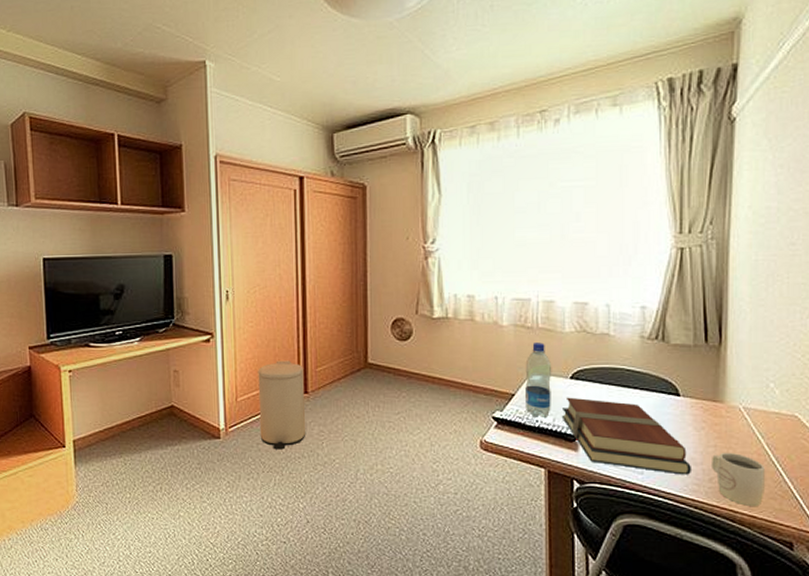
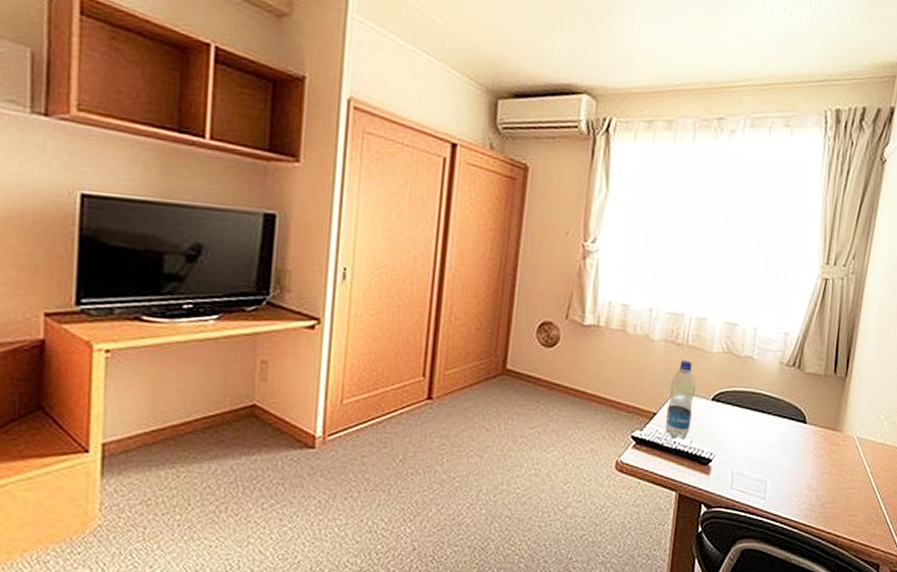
pedal bin: present [258,360,306,450] -> none [366,358,430,464]
books: present [561,397,691,475] -> none [698,419,807,501]
mug: present [710,452,766,507] -> none [823,479,867,532]

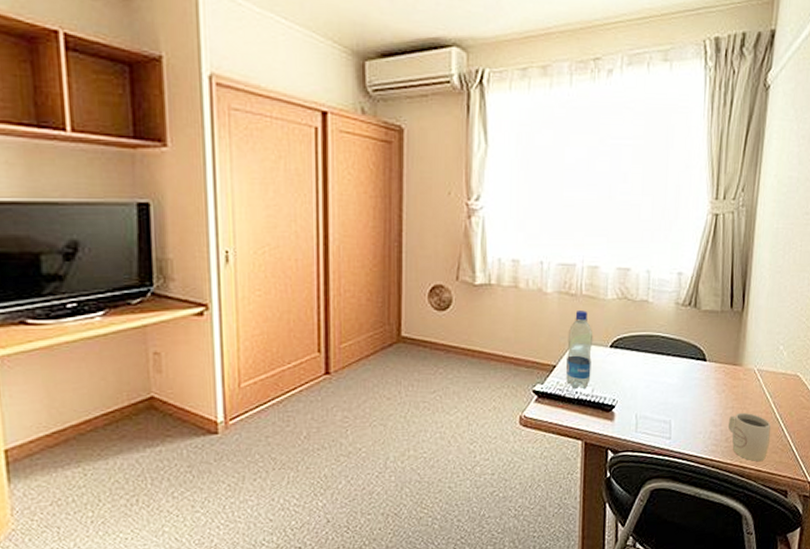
mug: none [823,479,867,532] -> present [727,412,771,462]

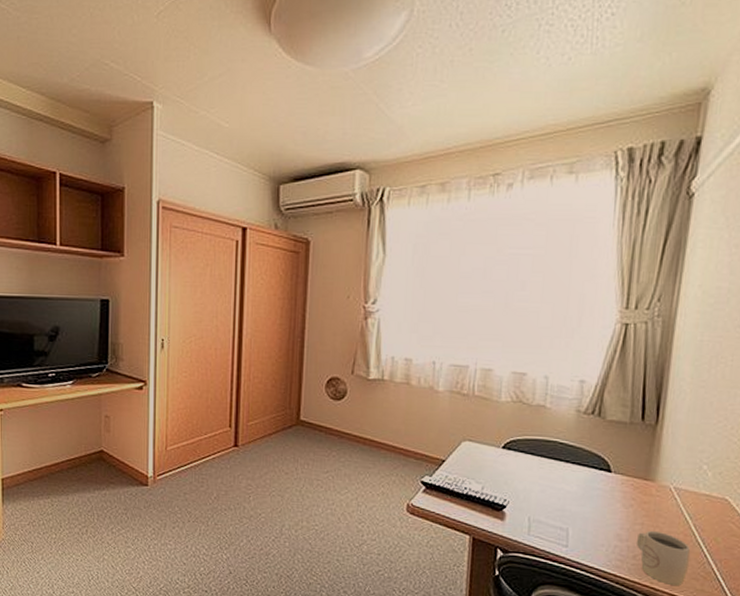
bottle: present [565,310,594,390] -> none [454,410,485,486]

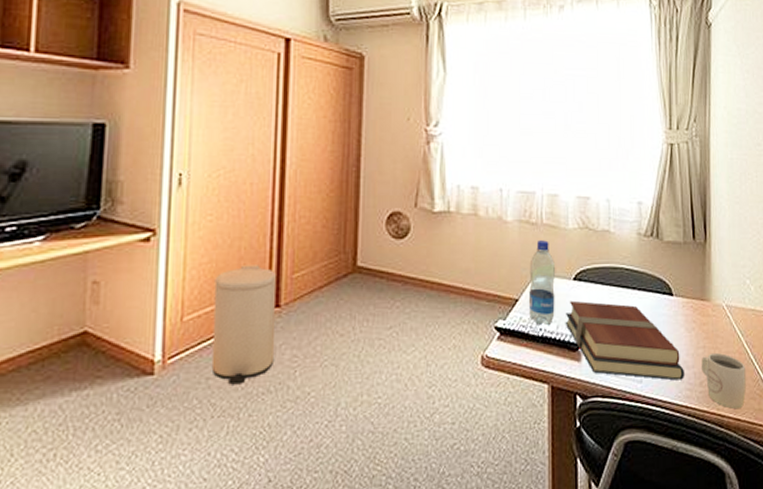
pedal bin: none [187,412,235,501] -> present [211,265,276,385]
bottle: none [454,410,485,486] -> present [528,240,556,326]
books: none [490,466,616,551] -> present [565,300,684,381]

